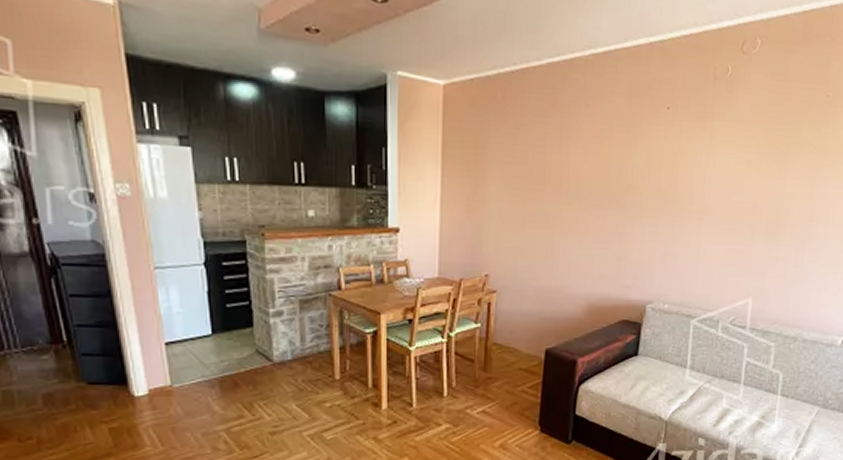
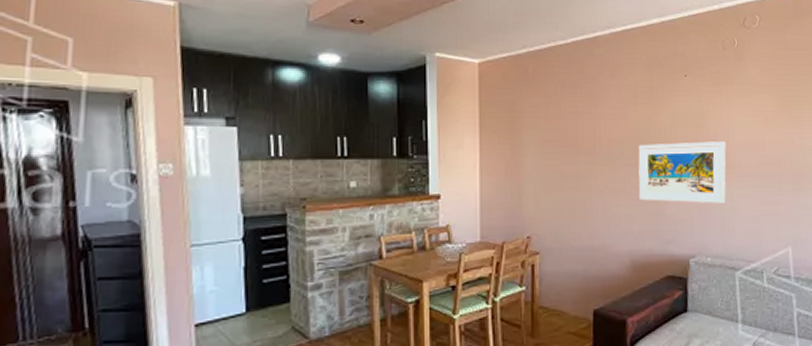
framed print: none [602,183,701,251] -> present [638,141,726,204]

